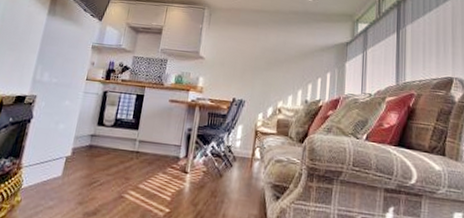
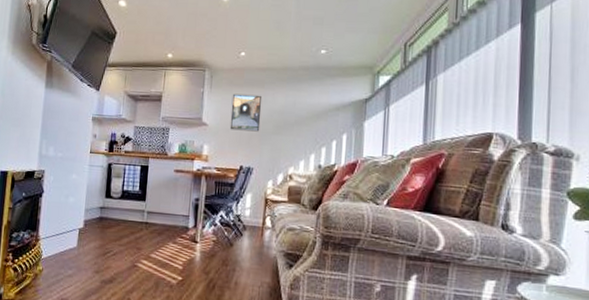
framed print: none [225,31,256,67] -> present [229,93,263,132]

